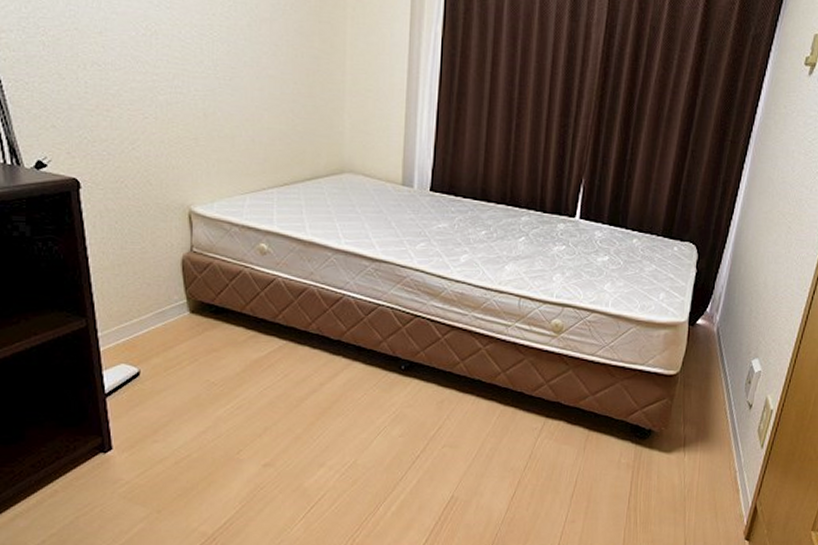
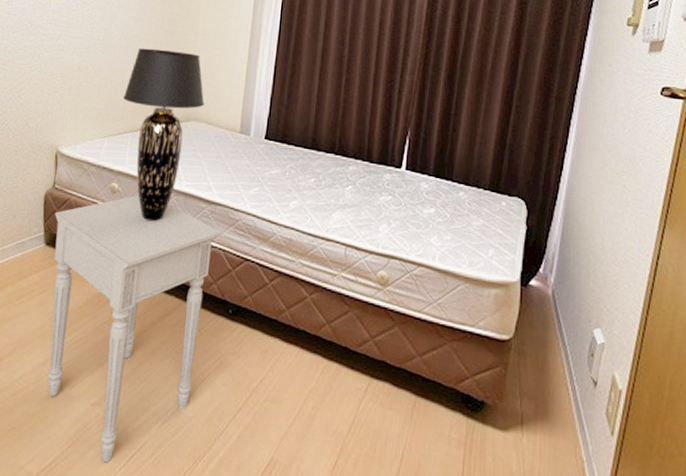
nightstand: none [196,255,390,517] -> present [48,195,223,463]
table lamp: none [263,89,360,283] -> present [123,48,205,222]

